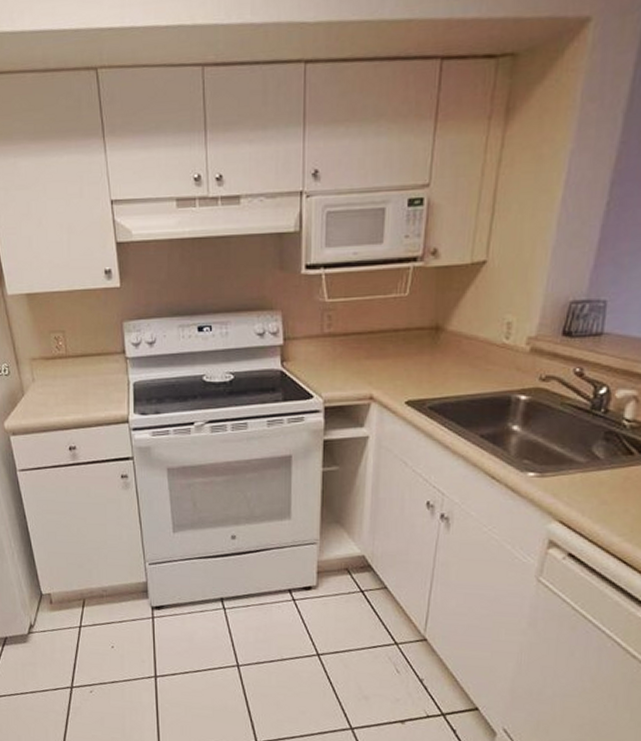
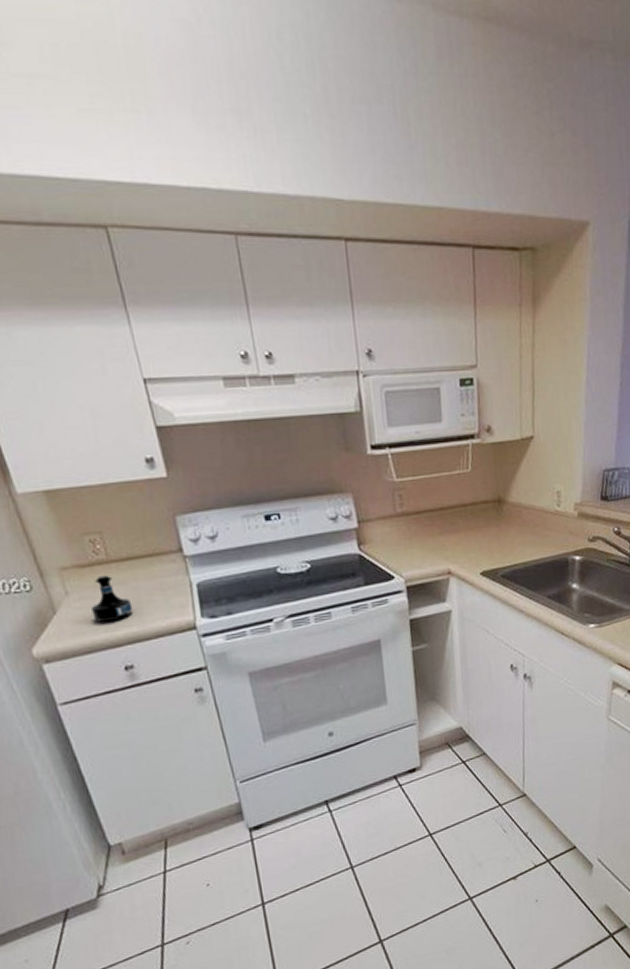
tequila bottle: none [50,368,81,407] -> present [91,575,133,622]

